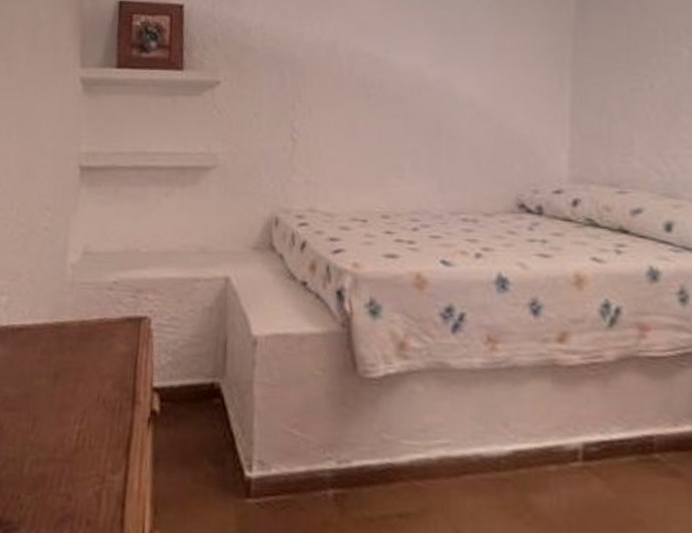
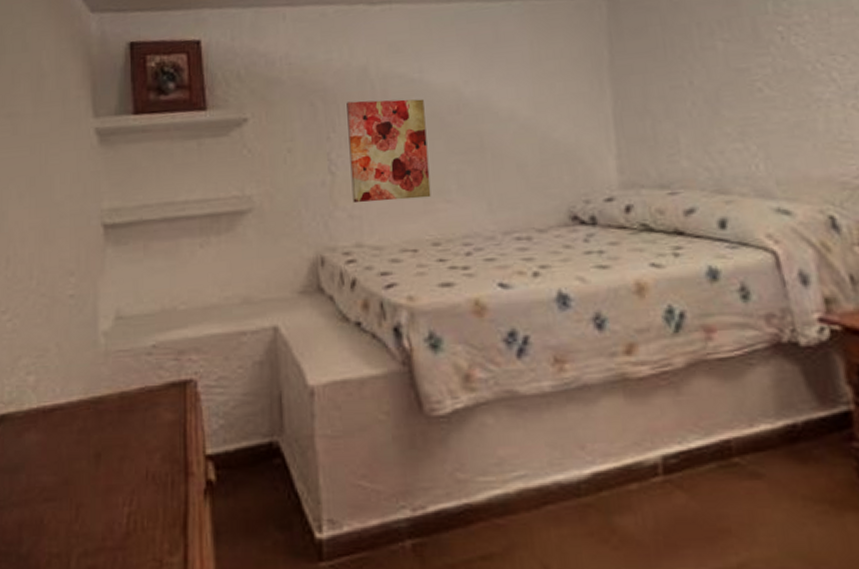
wall art: none [310,74,387,172] -> present [346,99,431,202]

